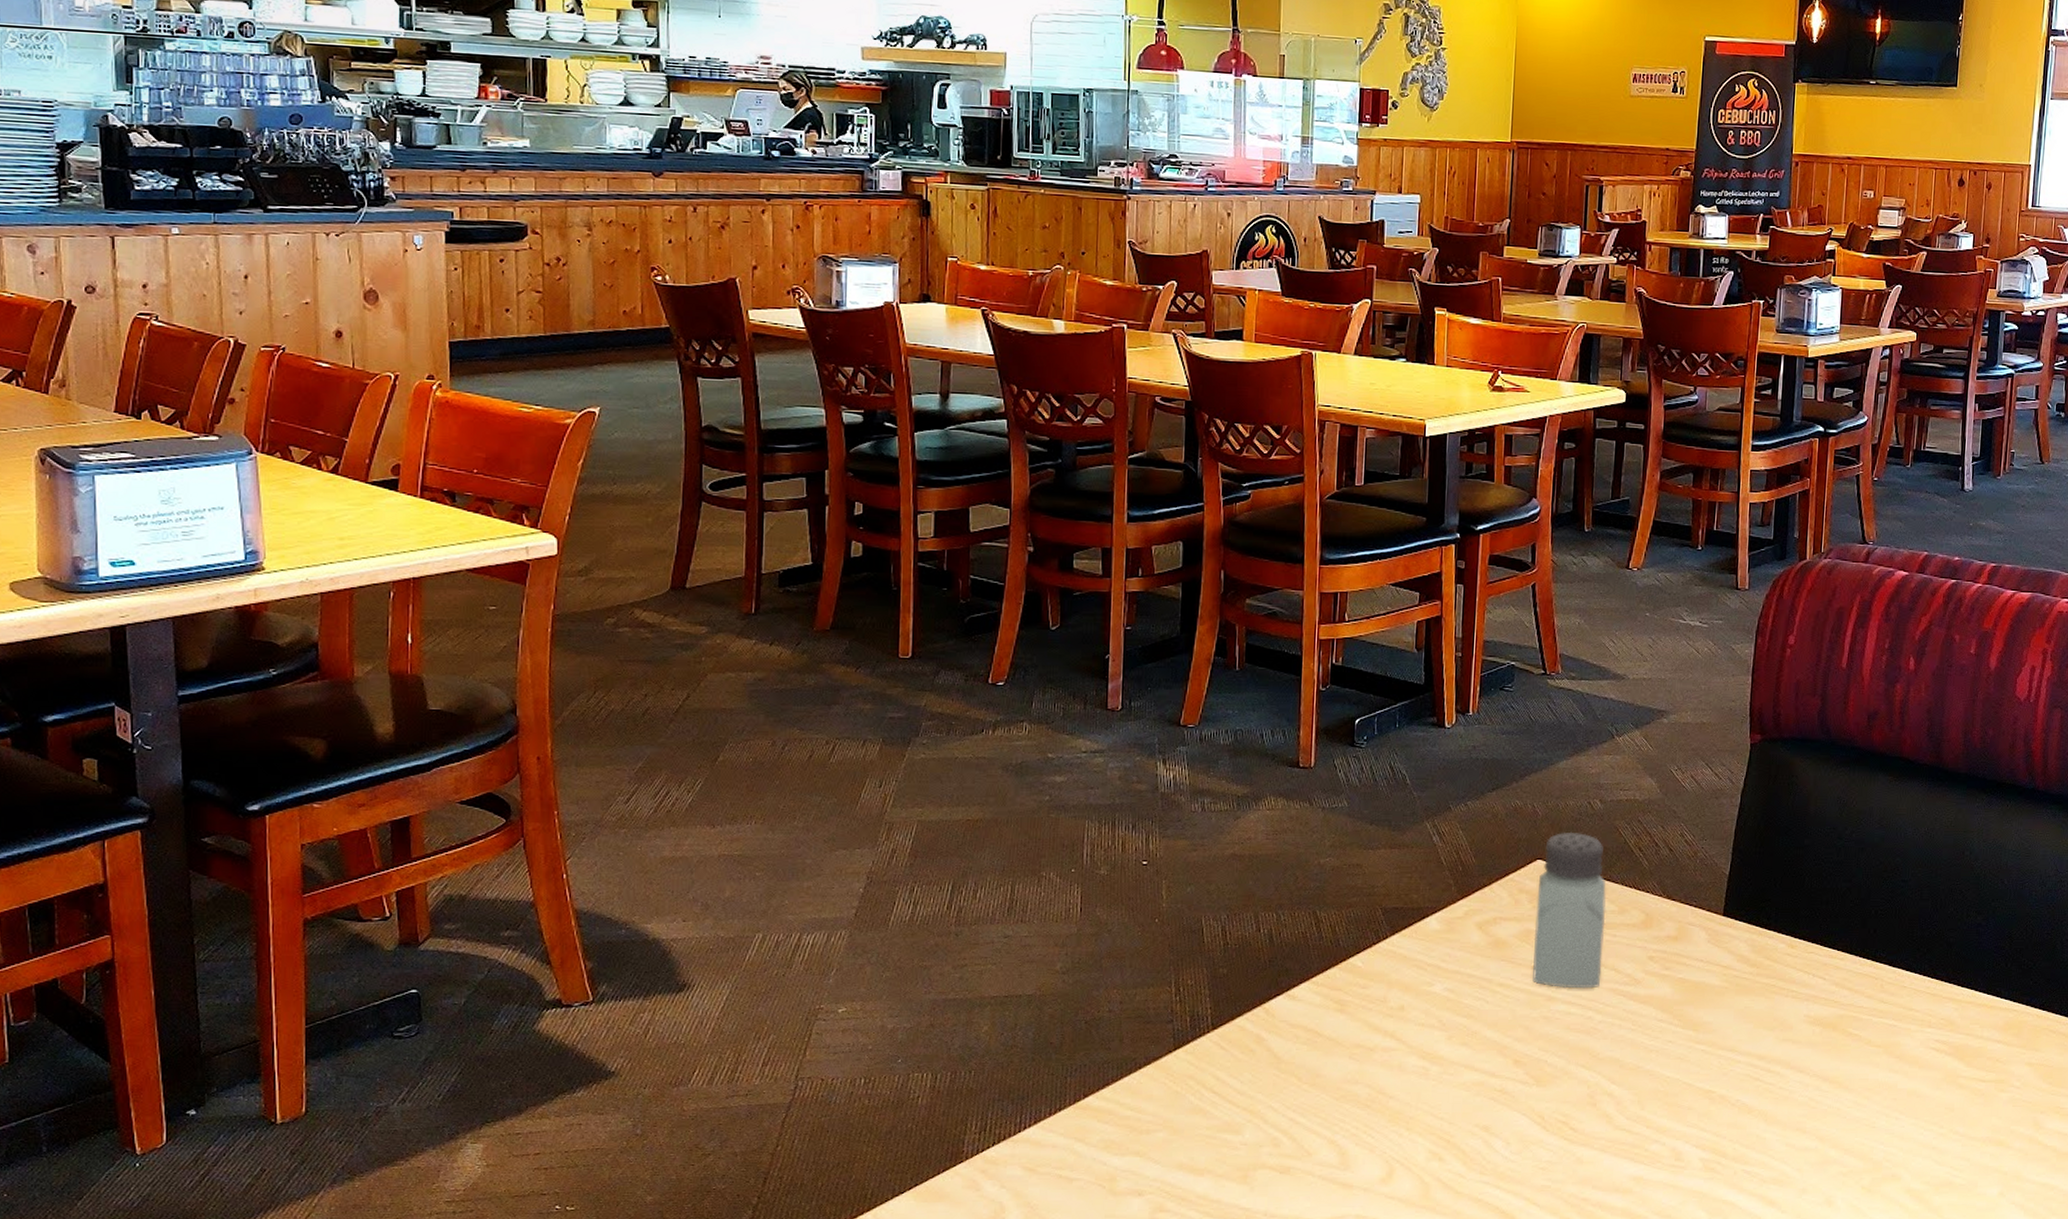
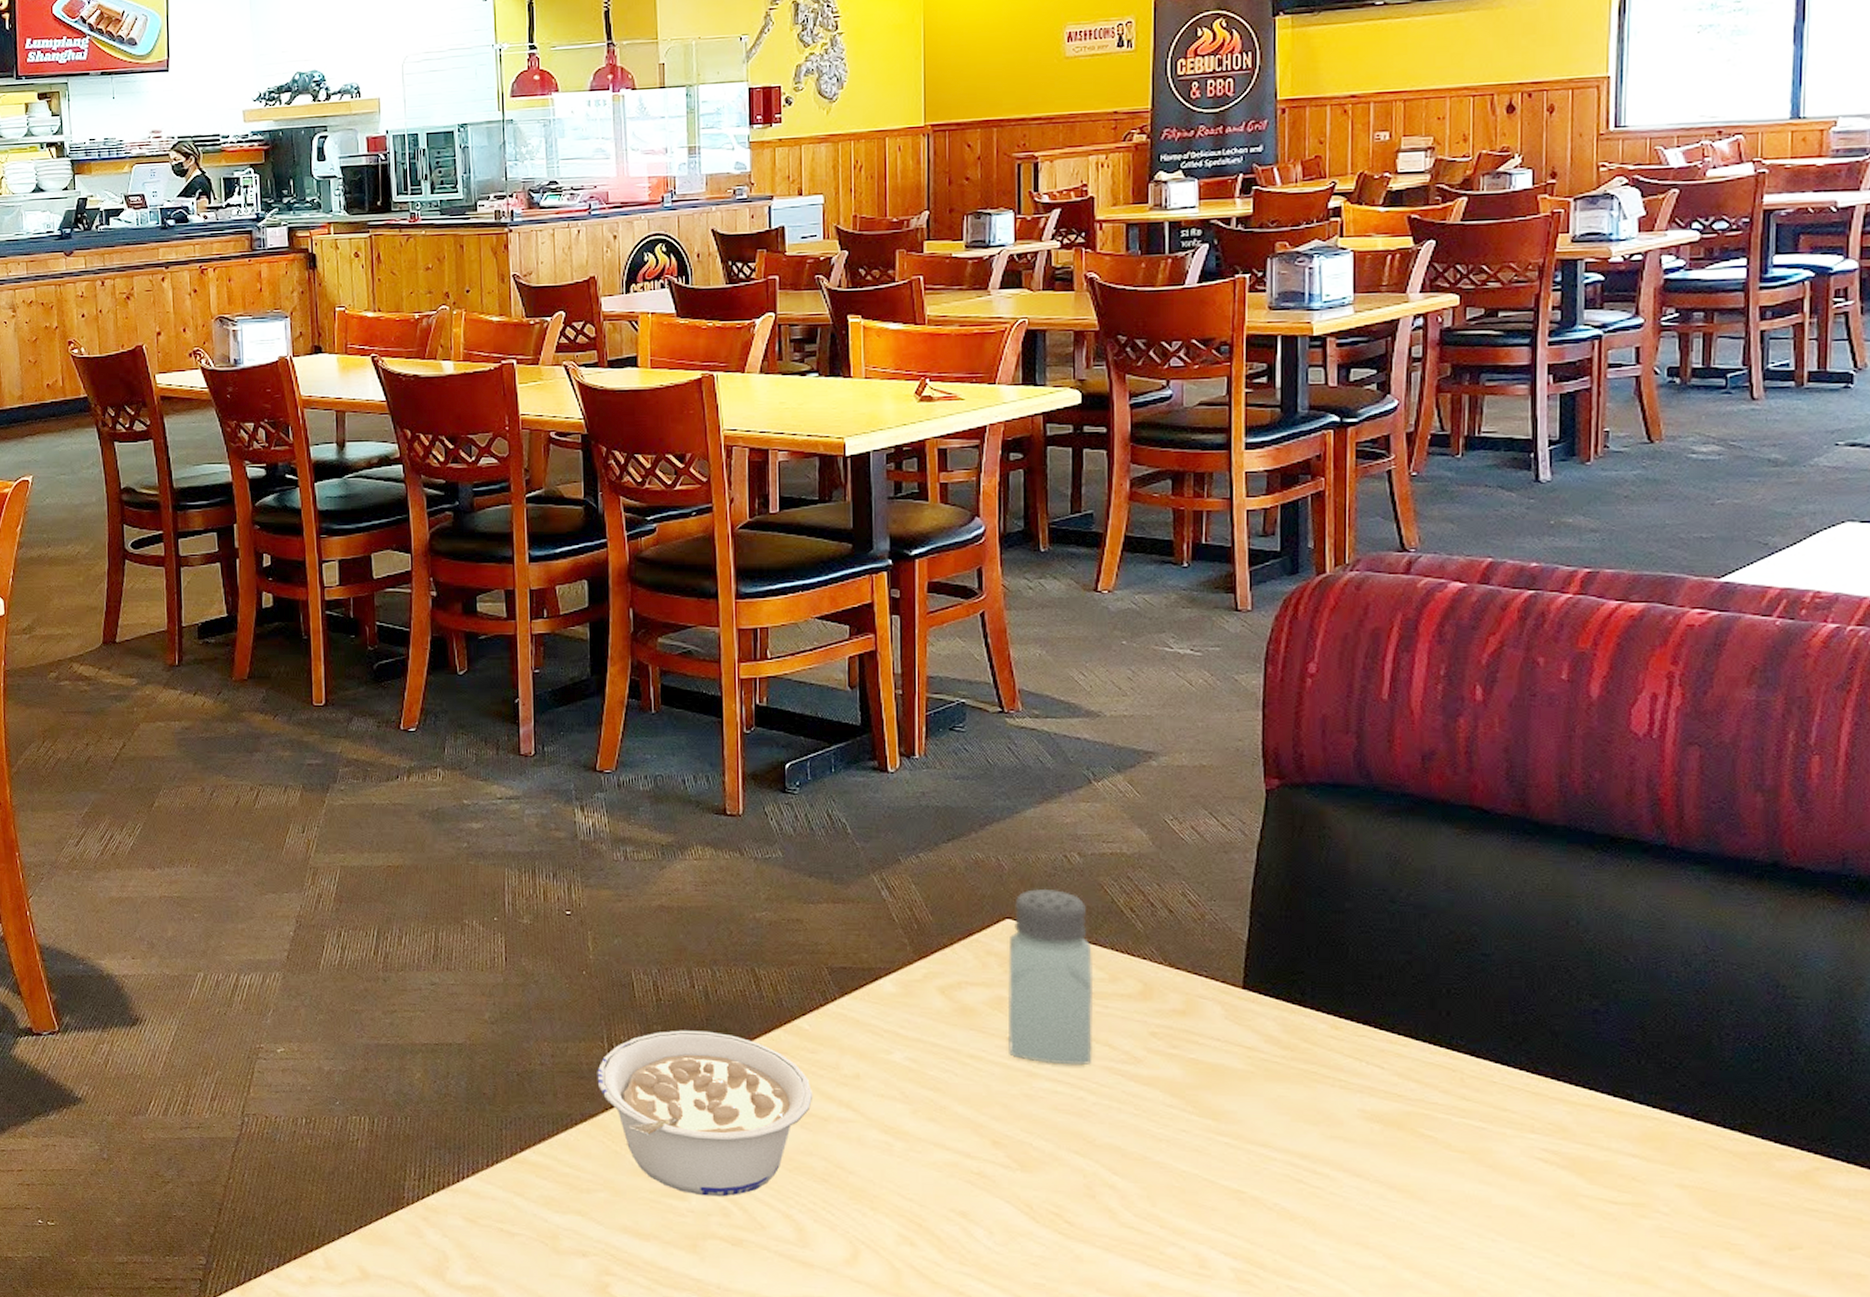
legume: none [1162,972,1362,1129] -> present [597,1030,813,1197]

